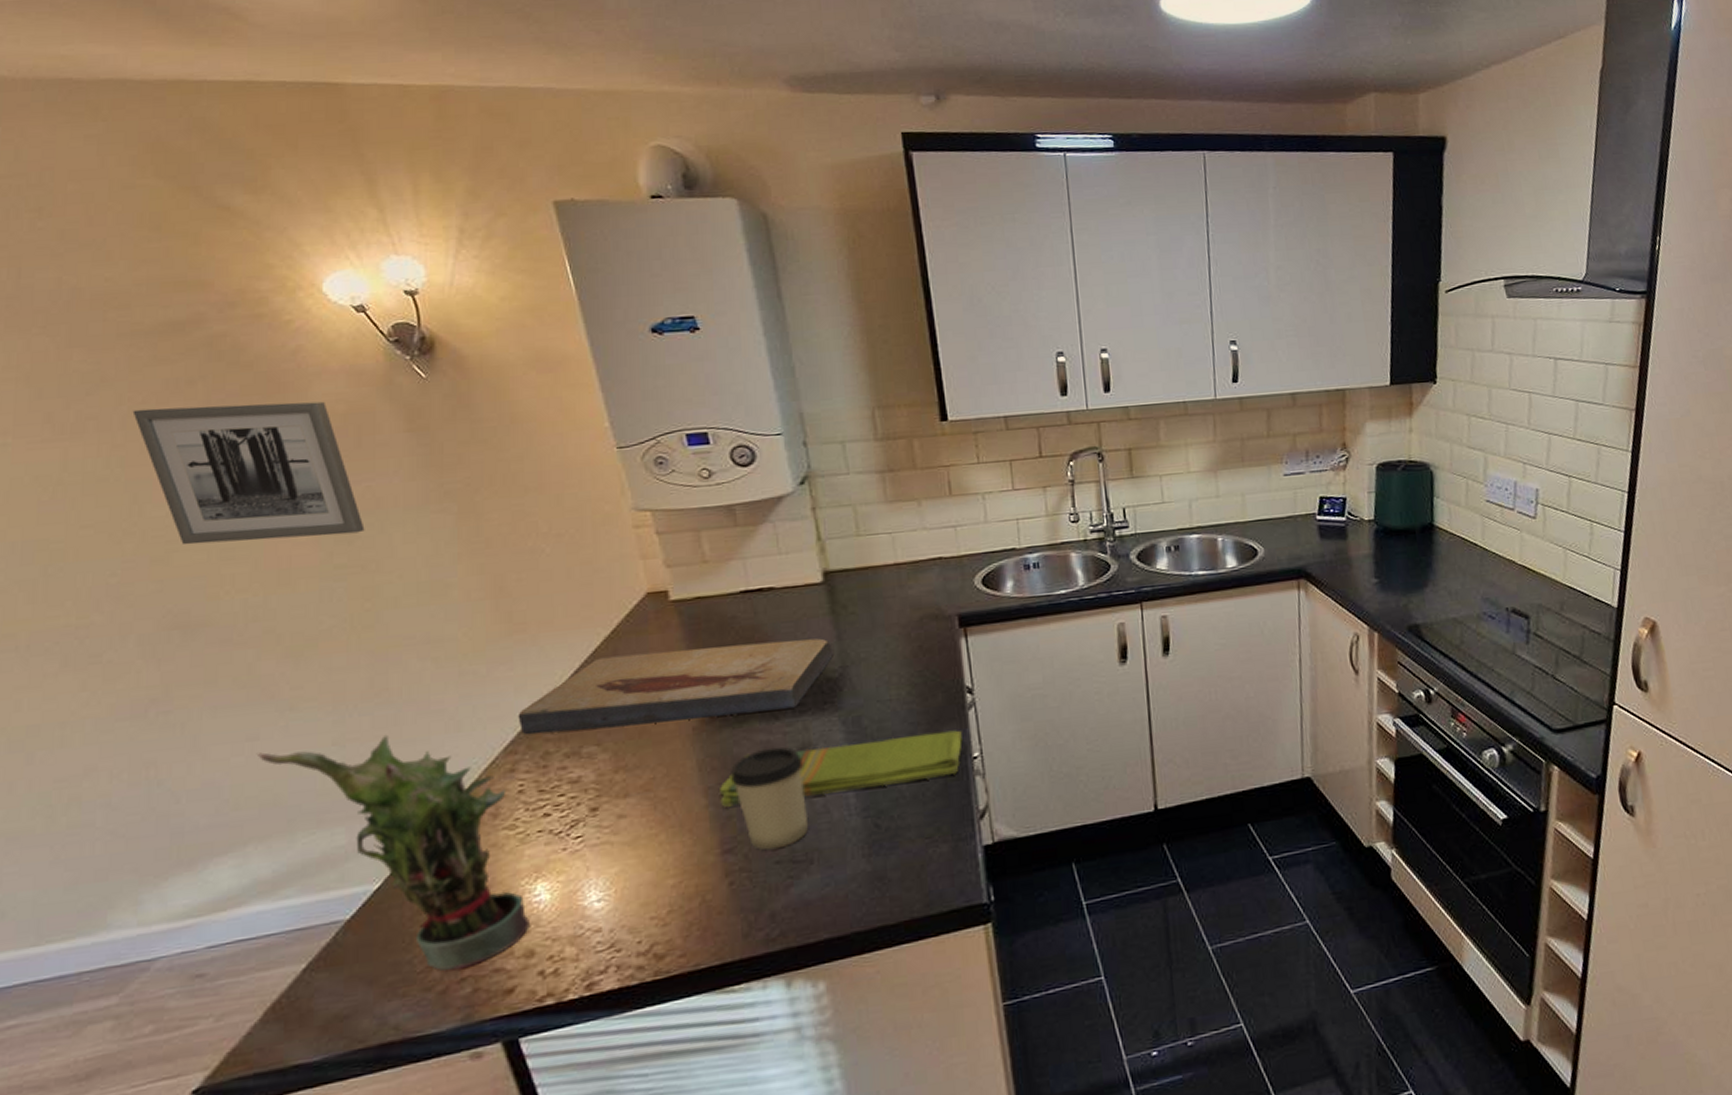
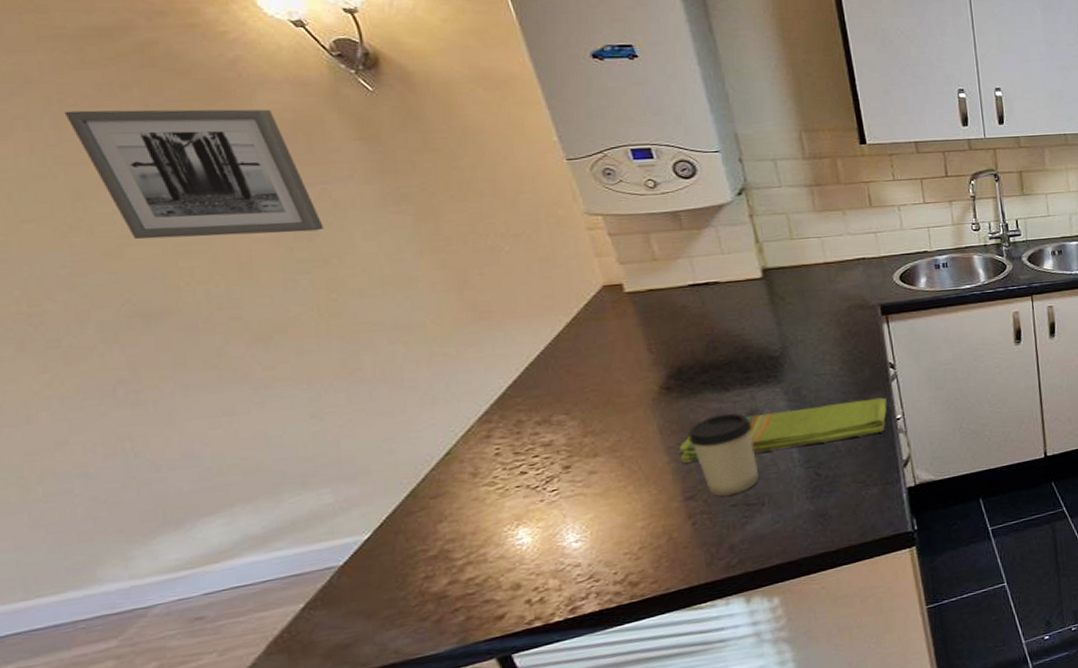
potted plant: present [256,734,530,972] -> none [234,408,514,605]
fish fossil: present [518,638,833,735] -> none [489,324,774,407]

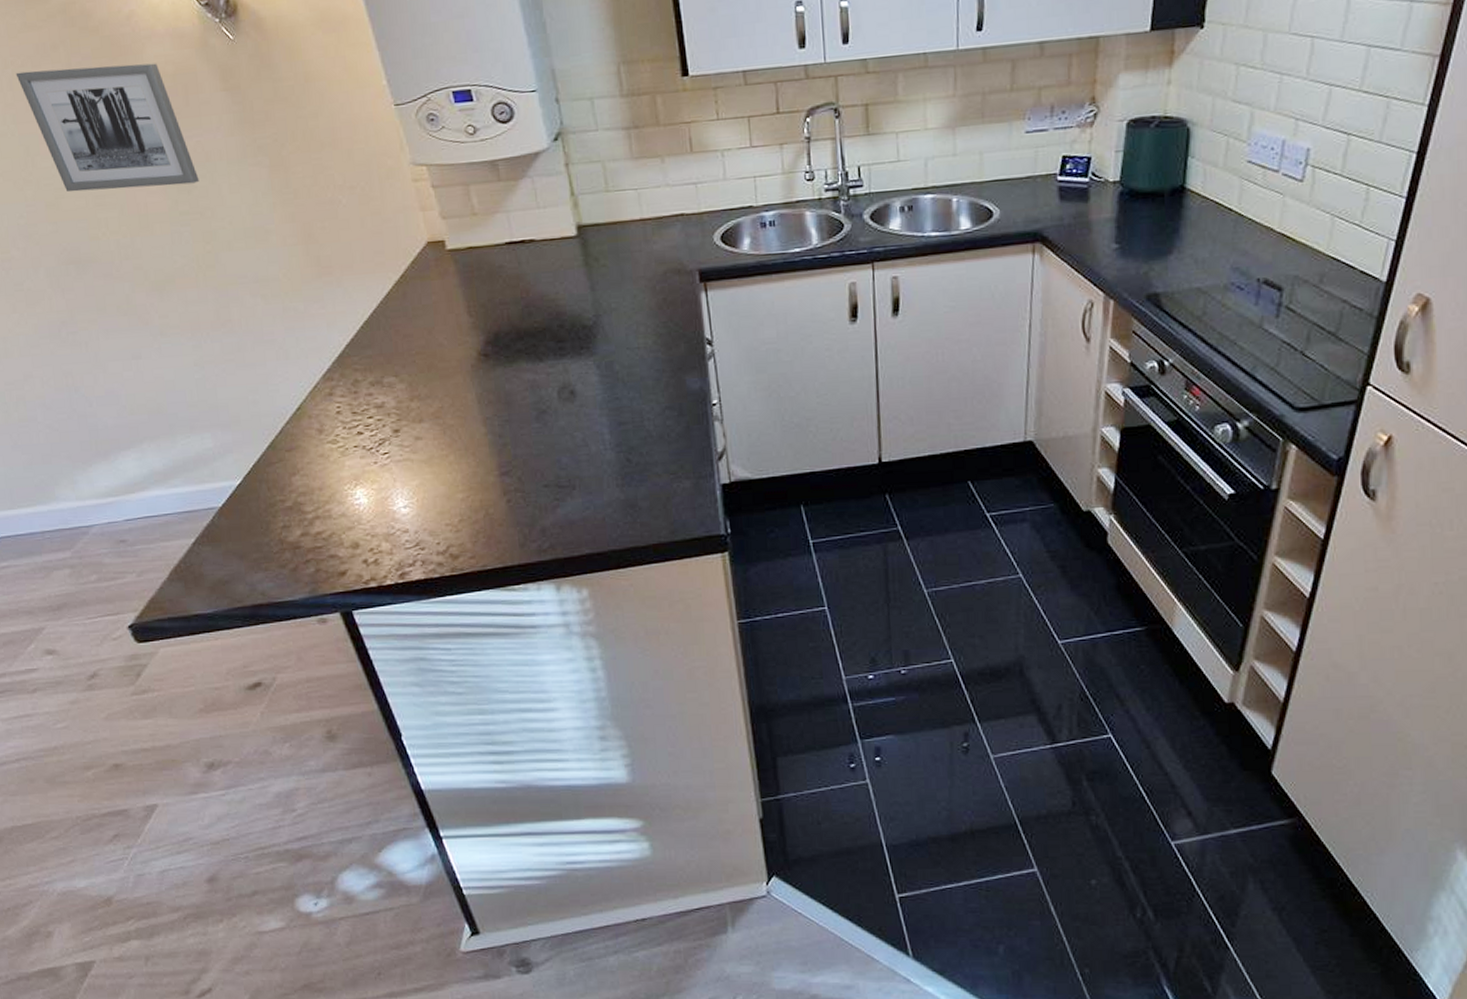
dish towel: present [679,397,887,463] -> none [496,378,703,436]
cup: present [689,413,759,497] -> none [504,385,570,475]

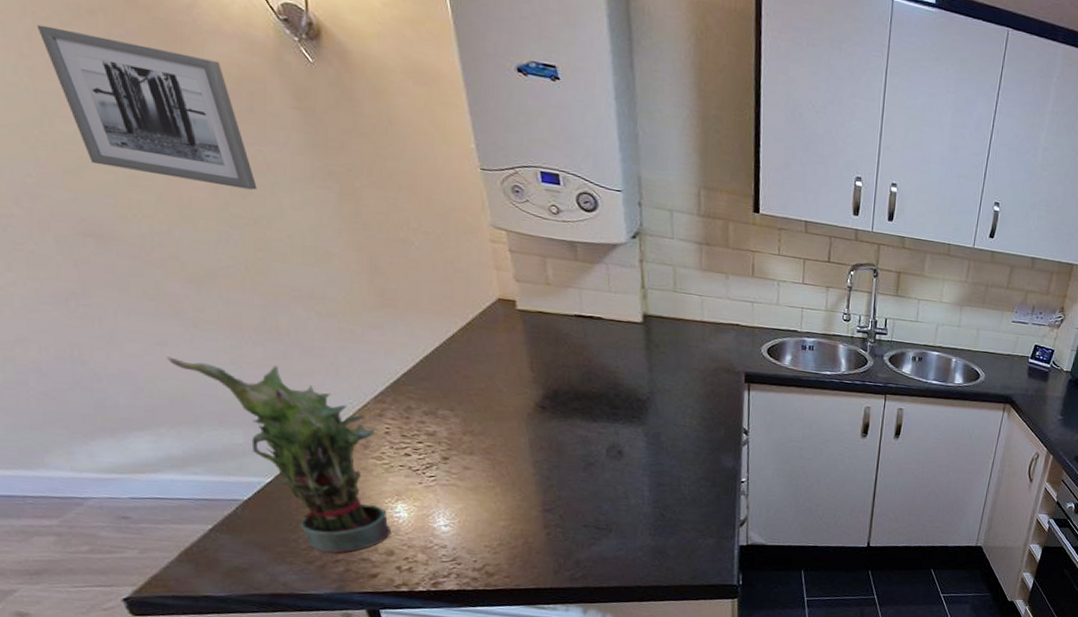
potted plant: none [140,358,354,554] -> present [165,356,391,554]

